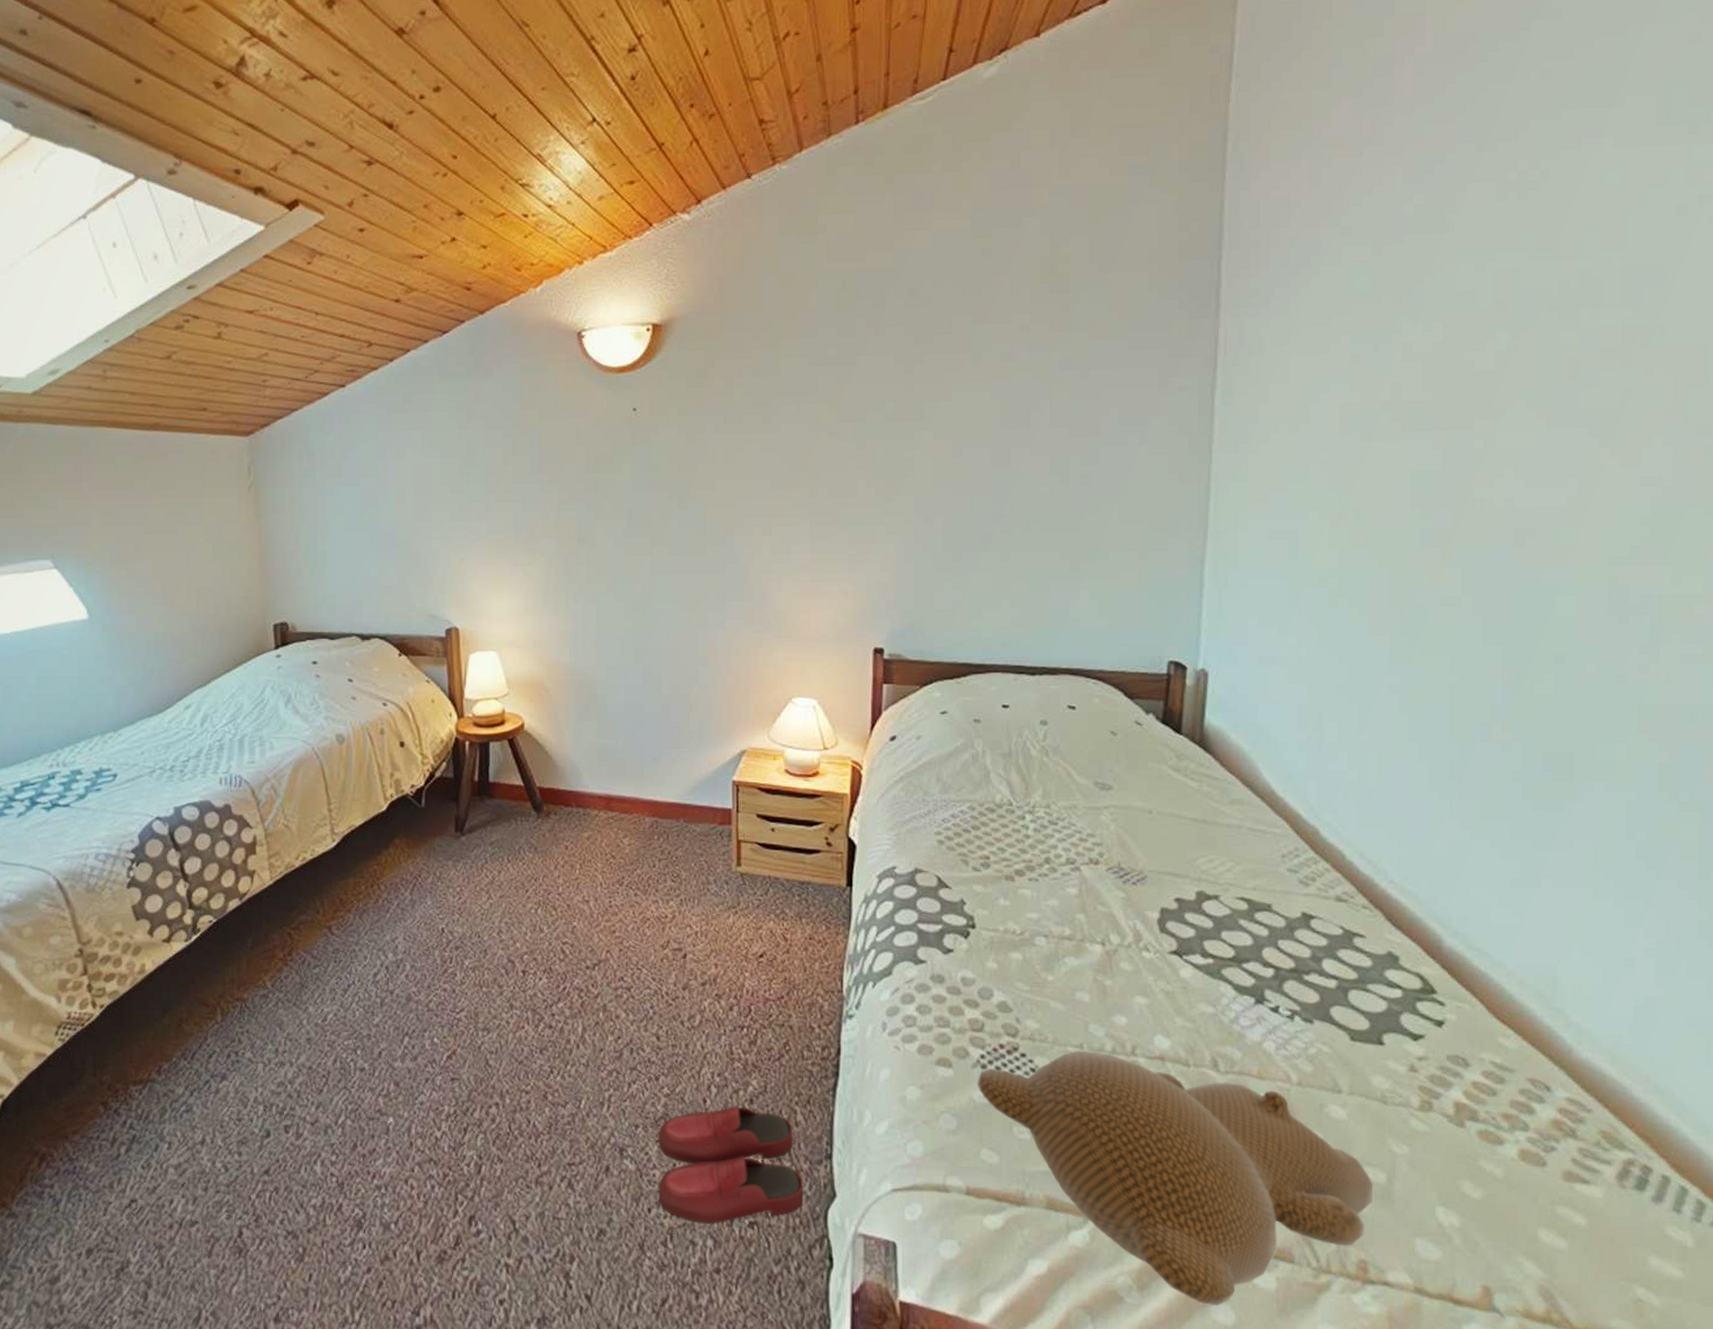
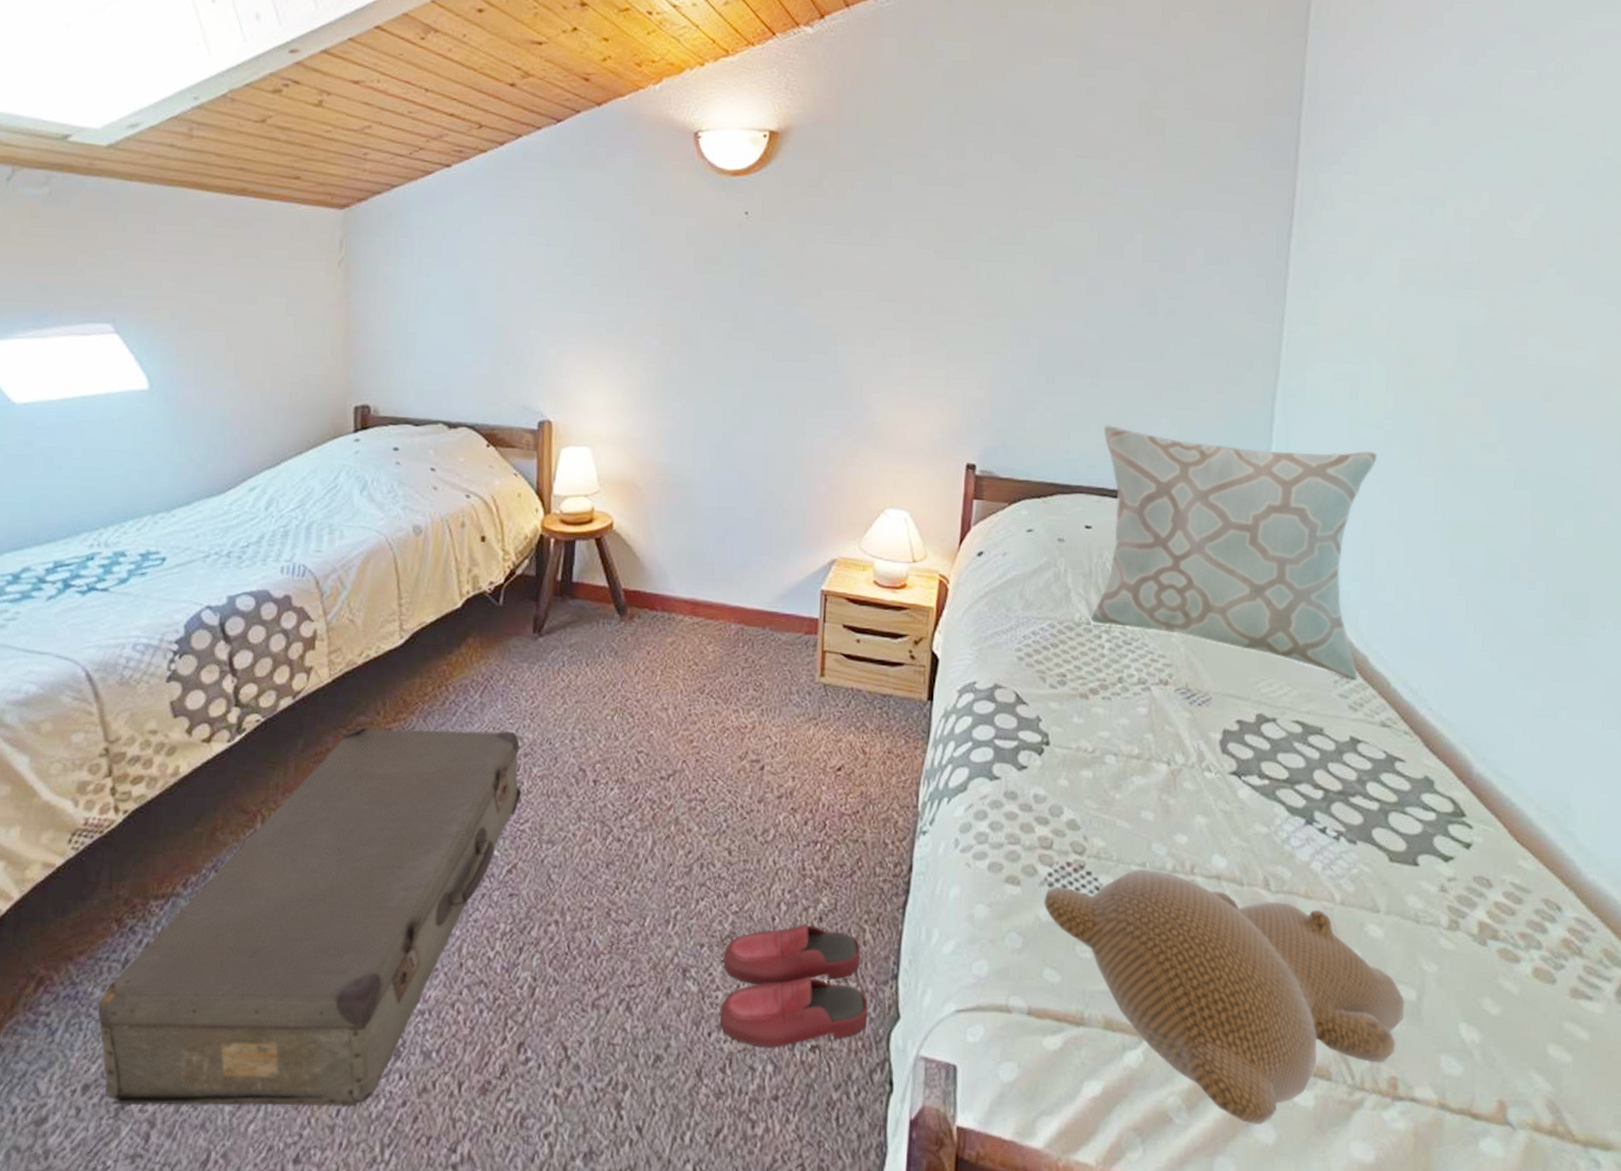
suitcase: none [93,925,456,1272] -> present [97,727,522,1107]
pillow: none [1013,601,1322,853] -> present [1091,425,1377,679]

